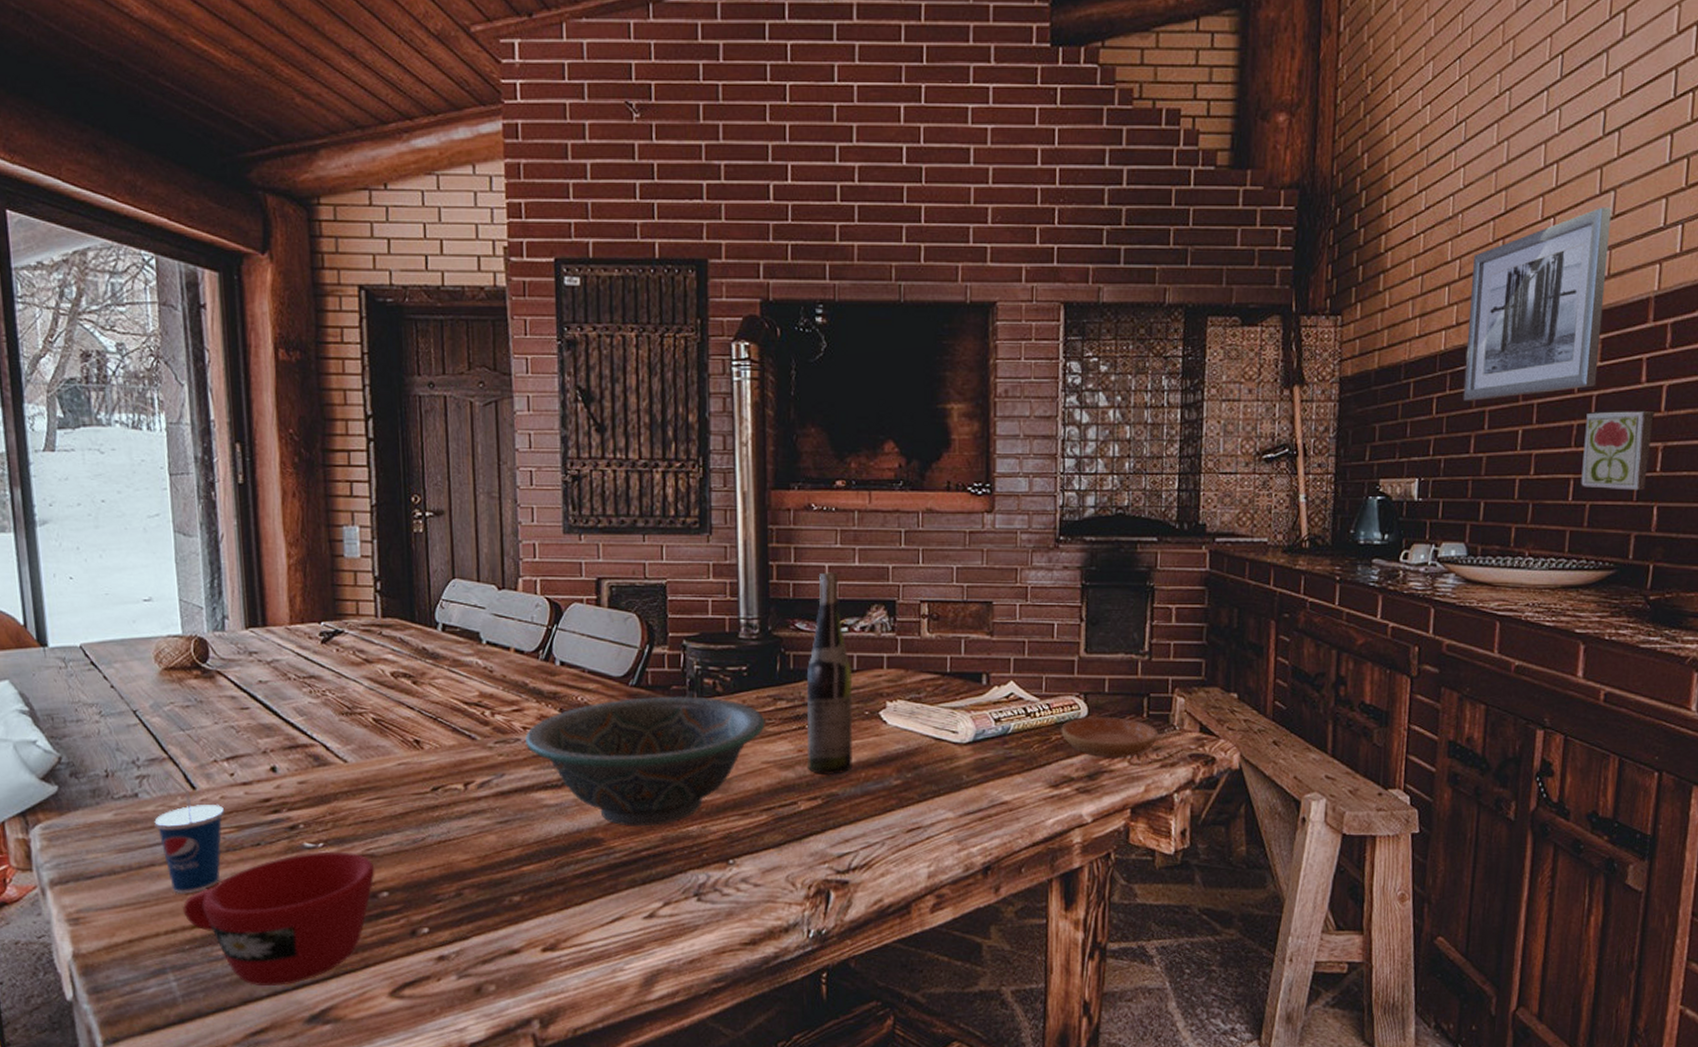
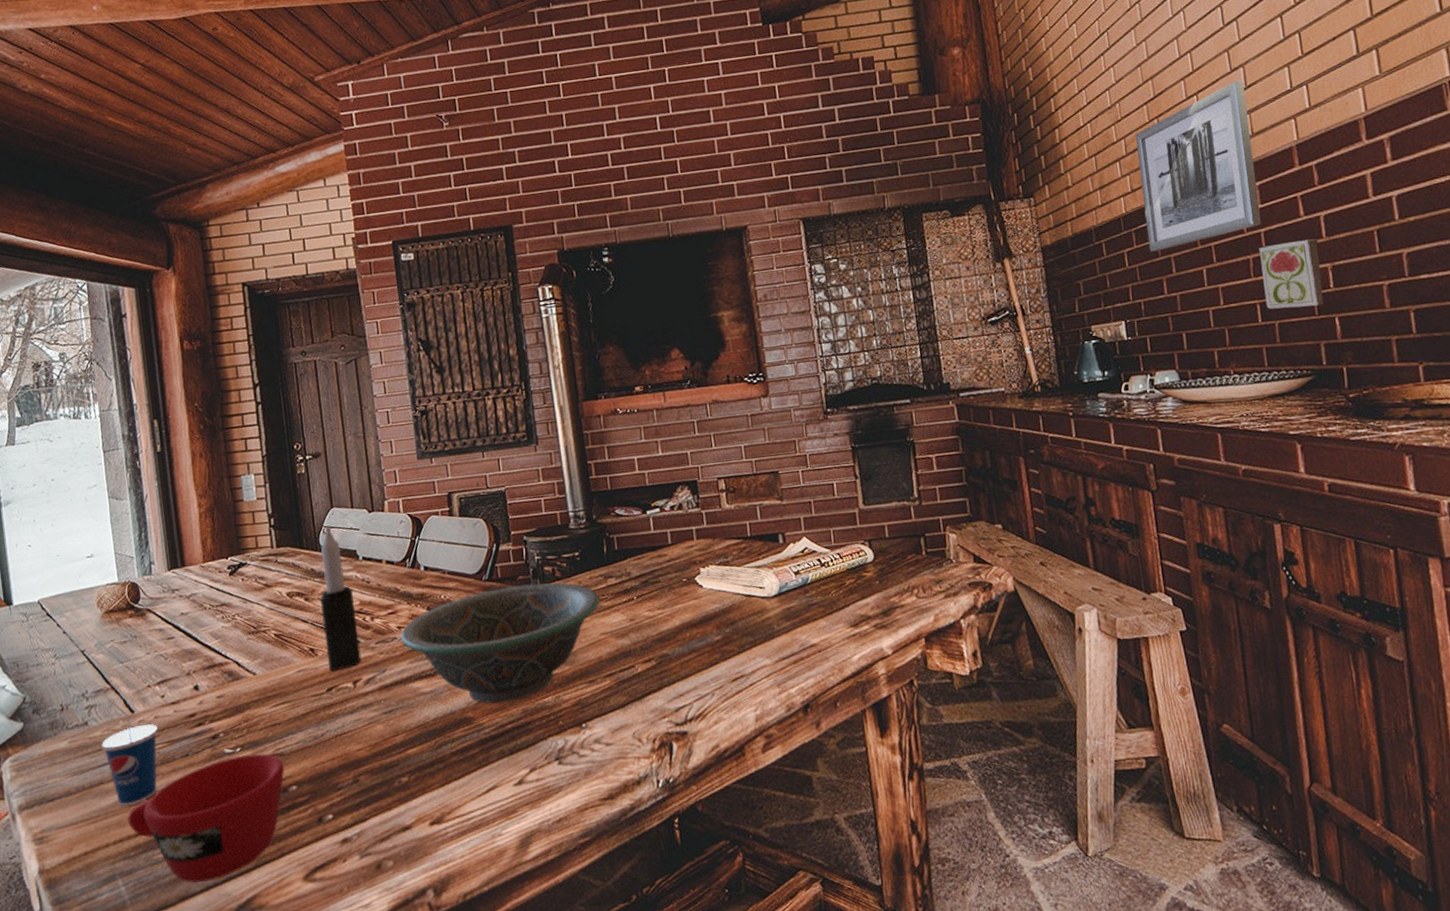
candle: none [430,599,476,769] -> present [319,526,361,671]
wine bottle: present [806,572,853,775] -> none [629,463,678,639]
saucer: present [1061,717,1159,758] -> none [853,558,939,595]

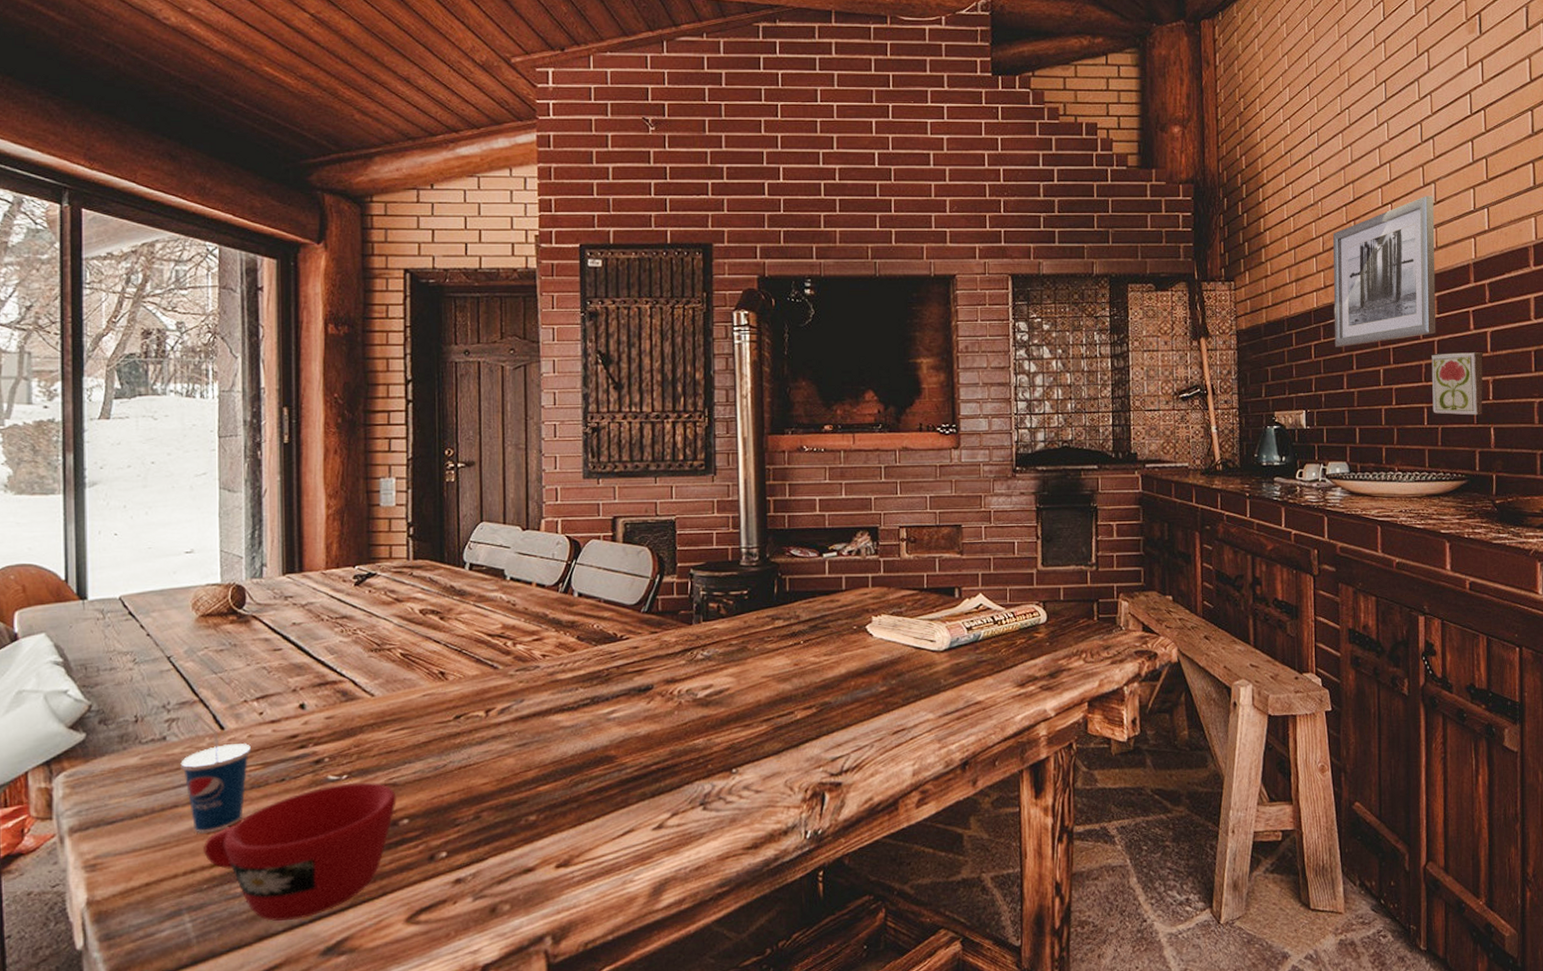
candle: present [319,526,361,671] -> none [456,541,497,698]
decorative bowl: present [400,582,600,704] -> none [543,619,765,743]

